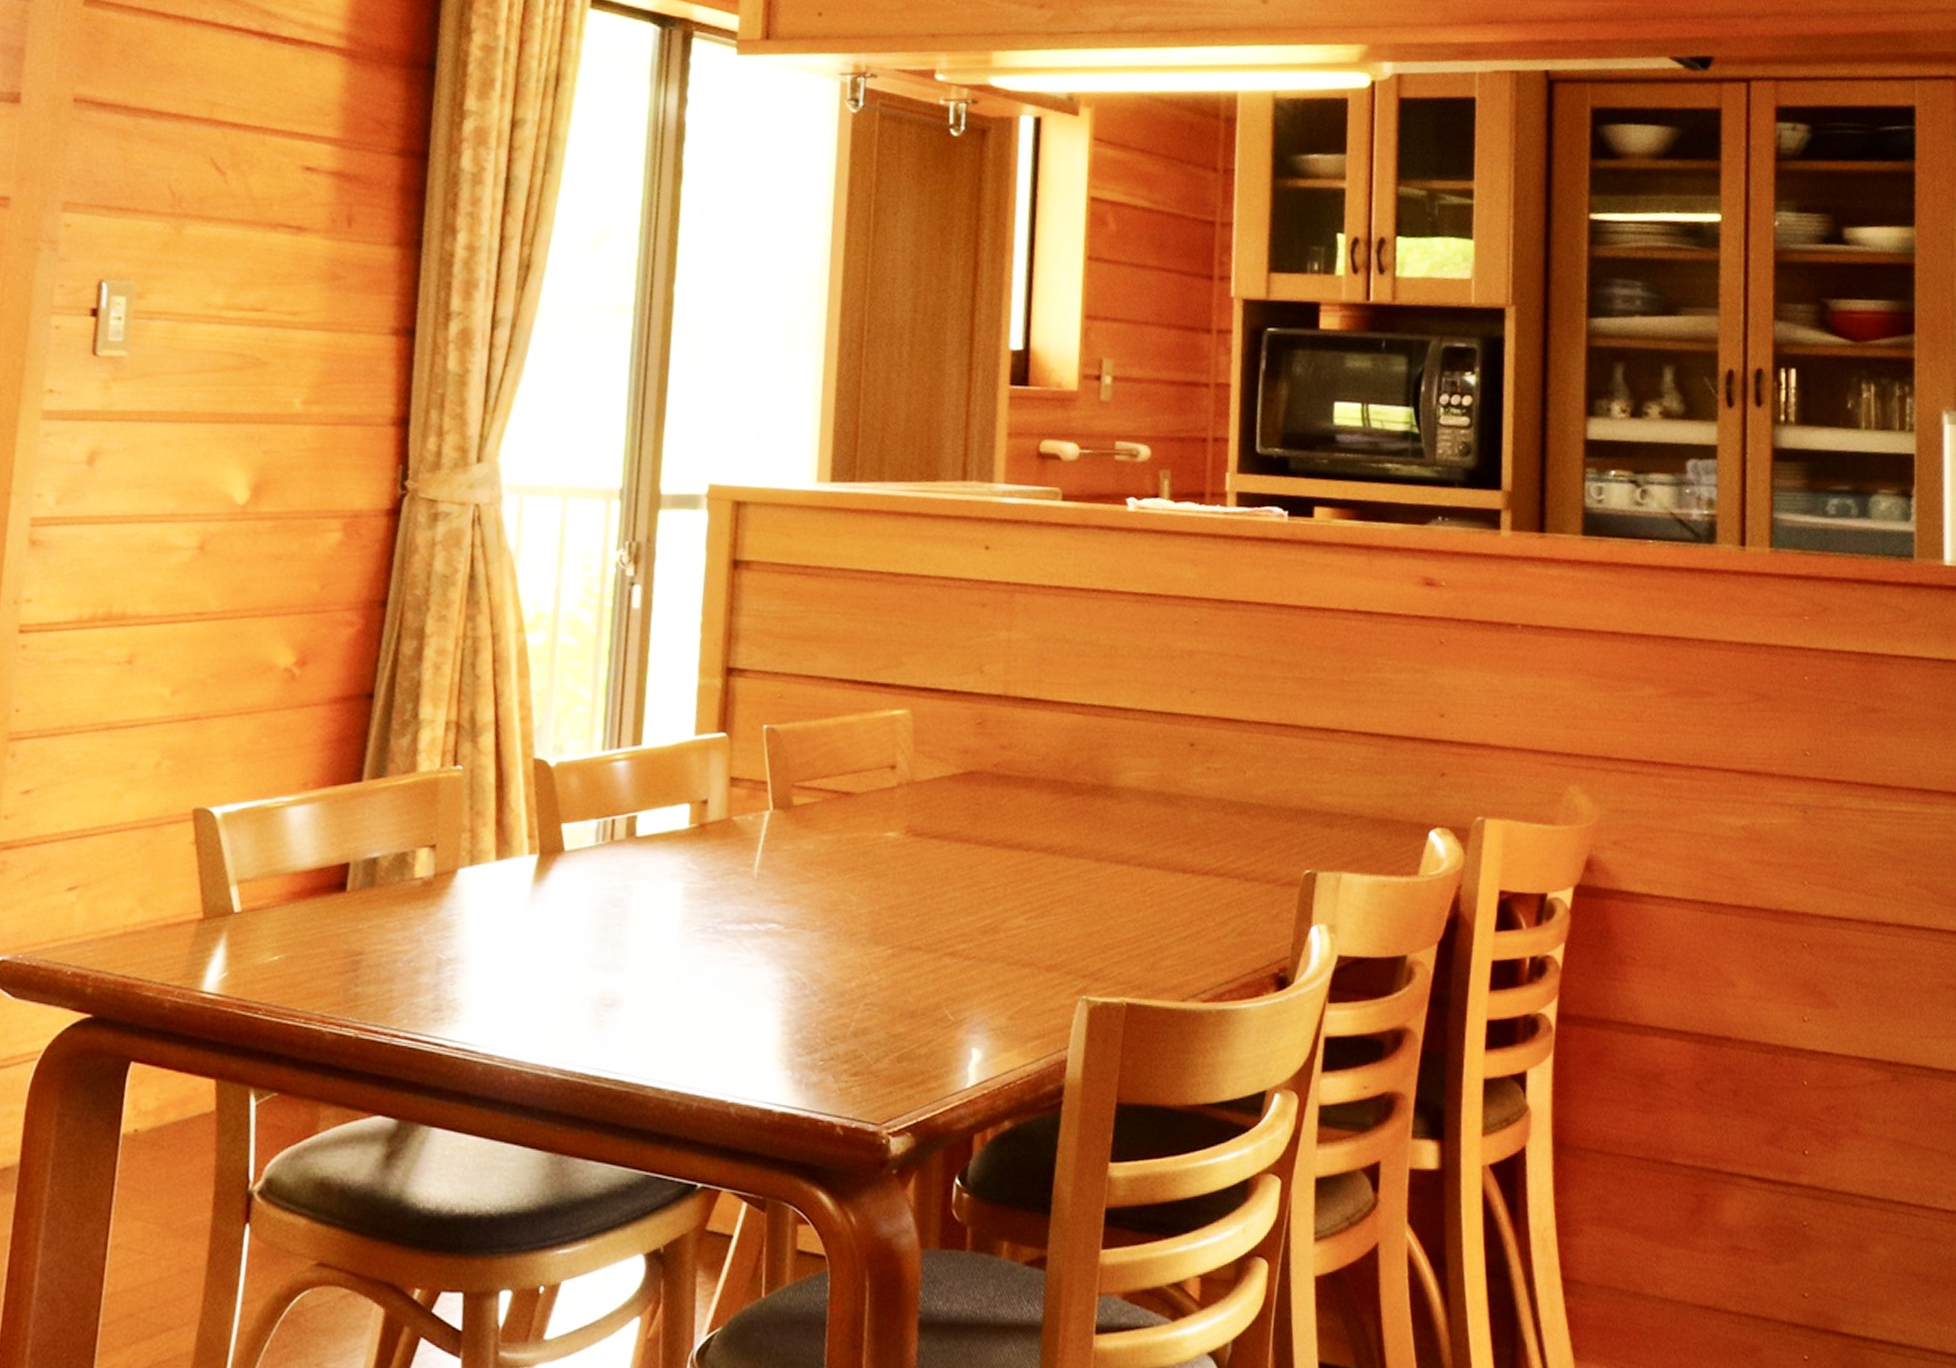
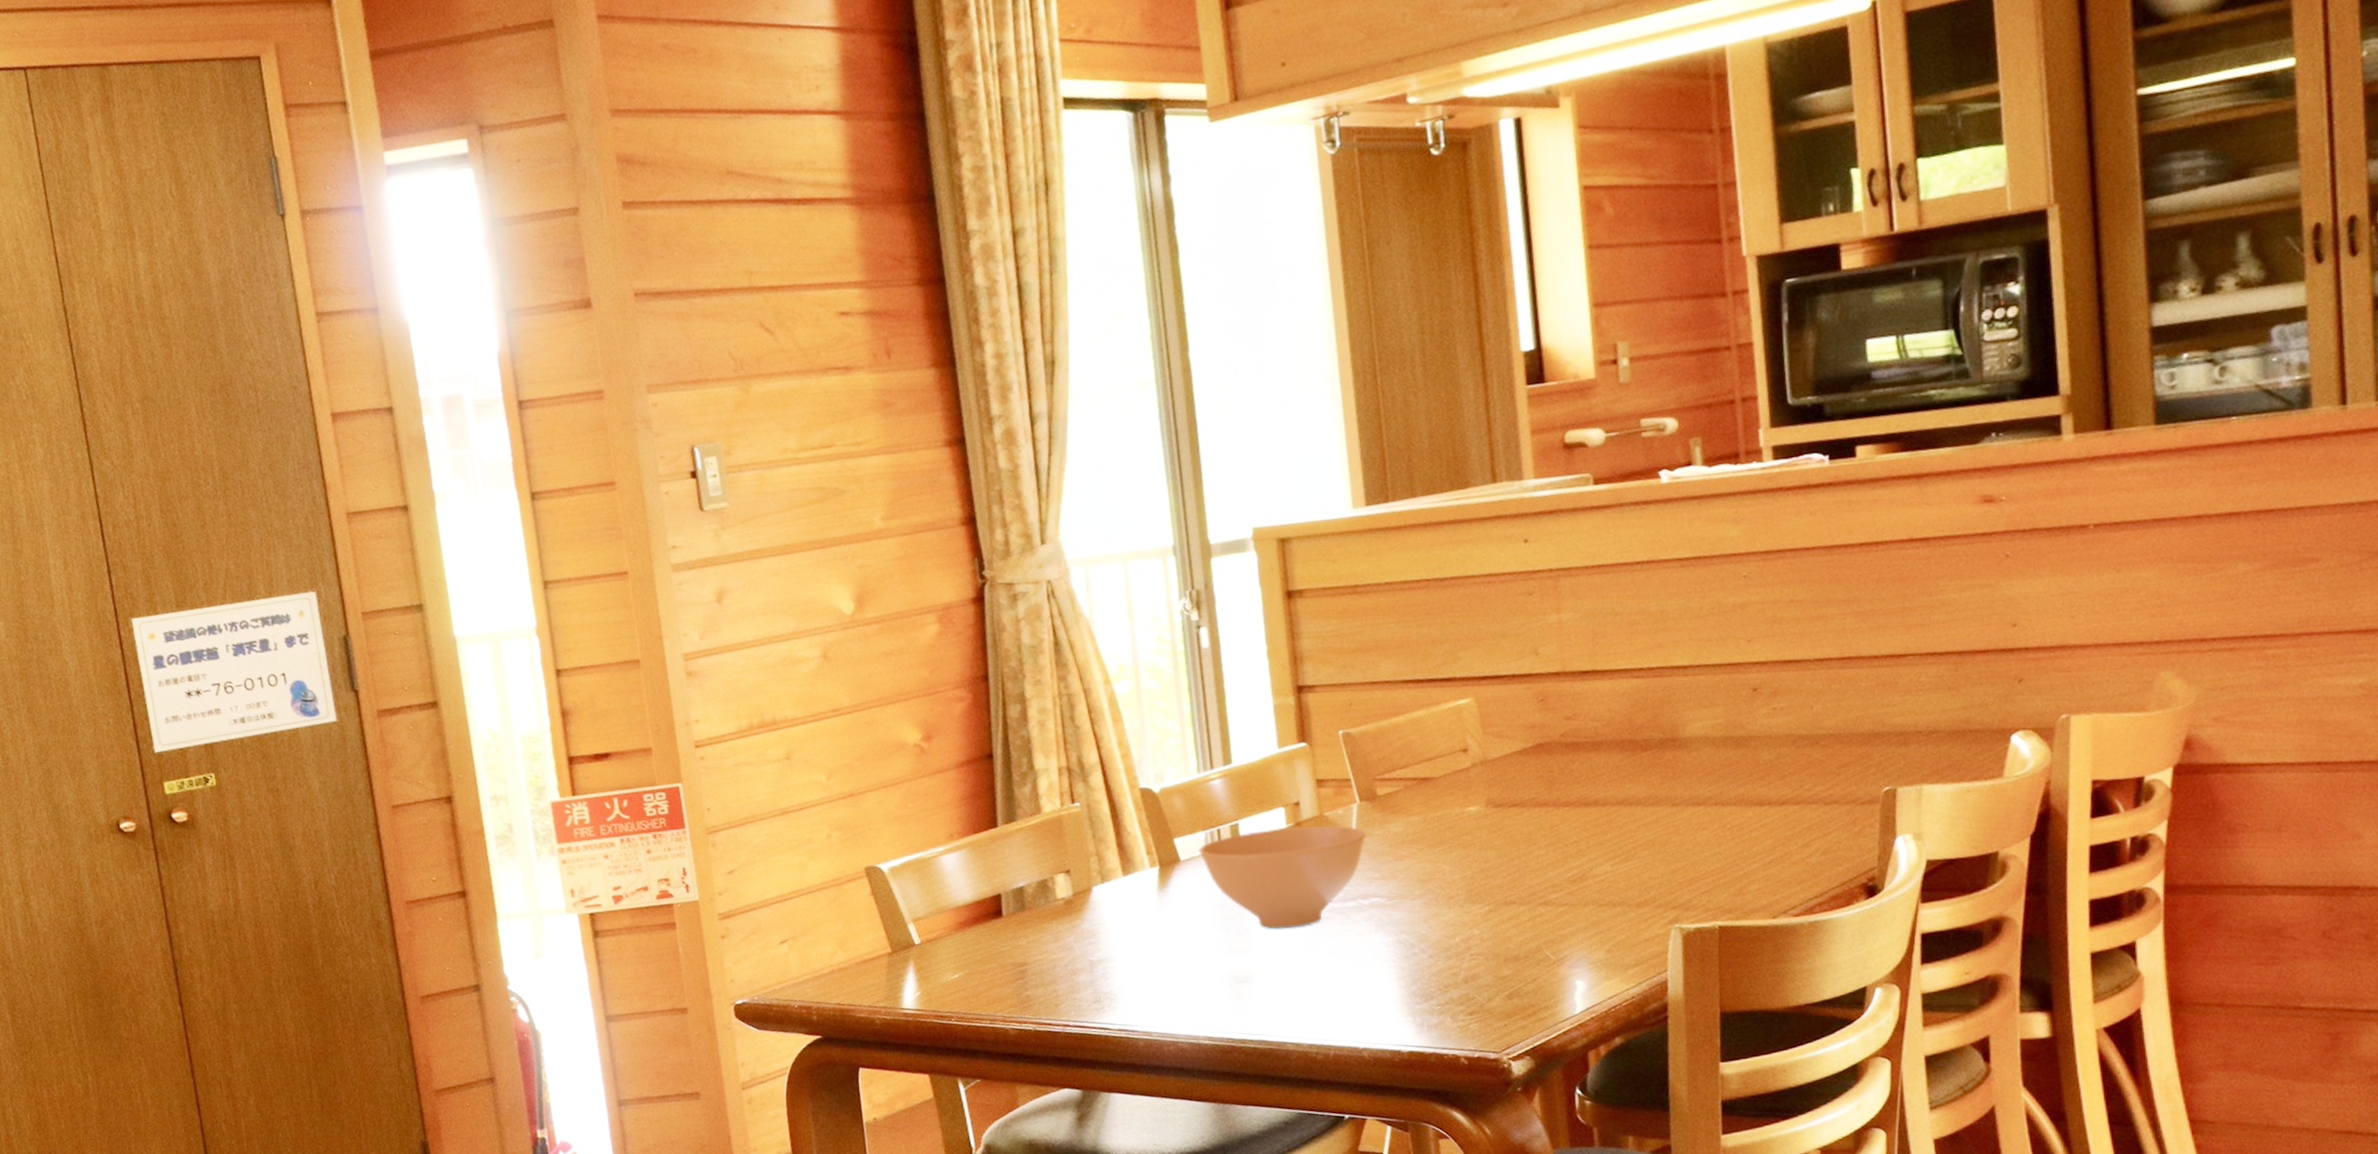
bowl: none [586,827,774,947] -> present [1198,825,1366,929]

